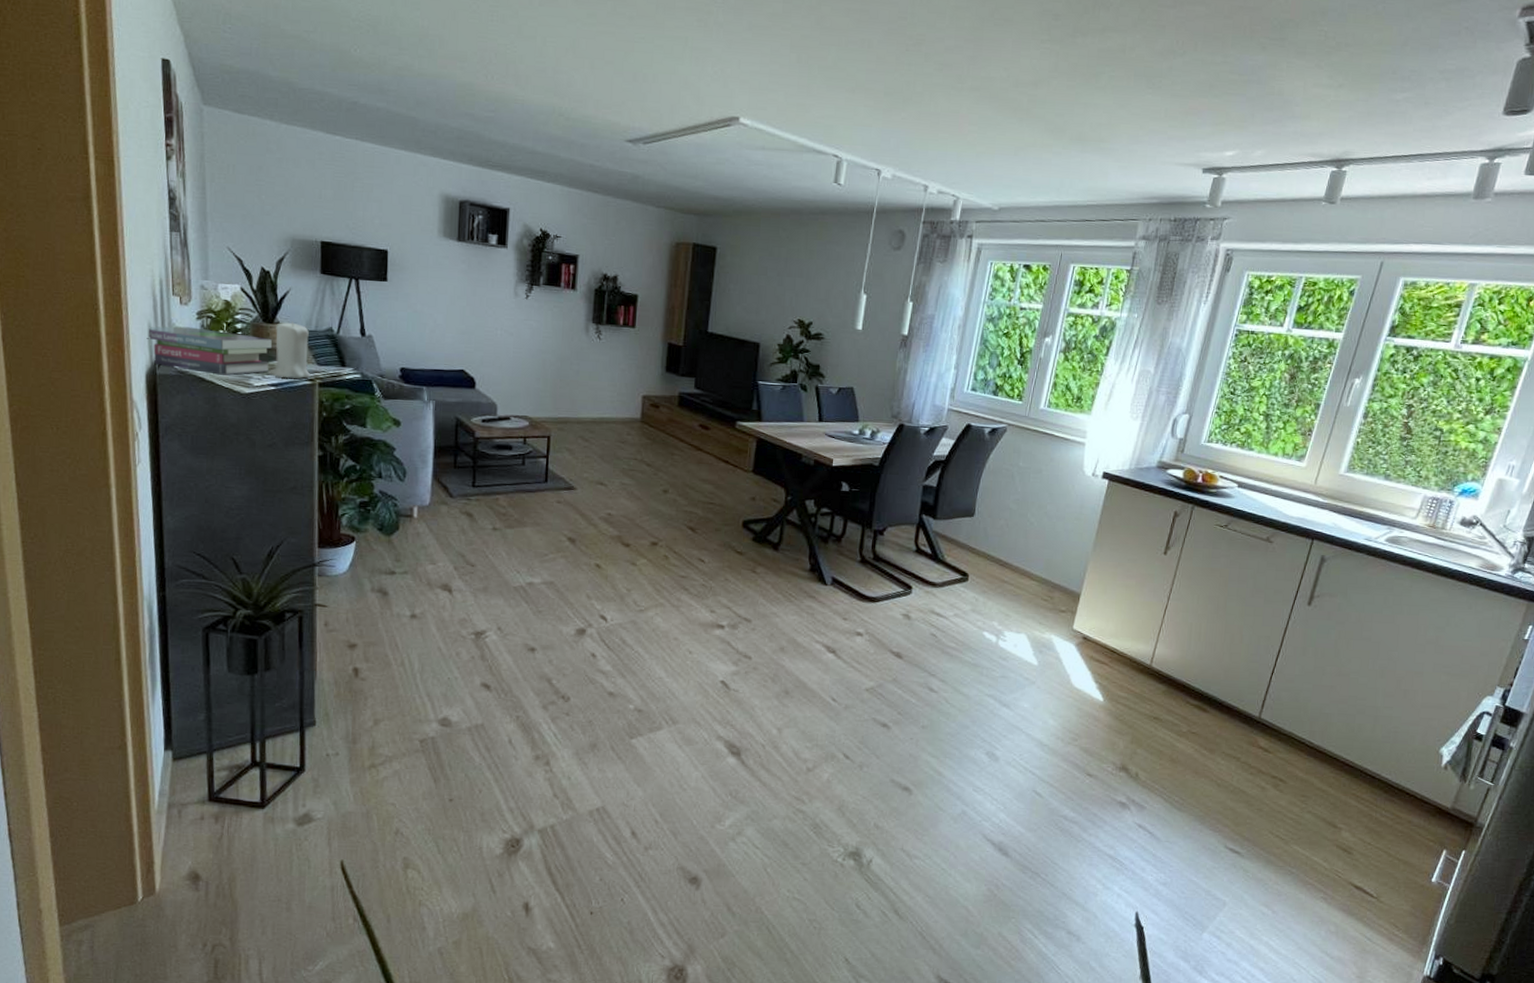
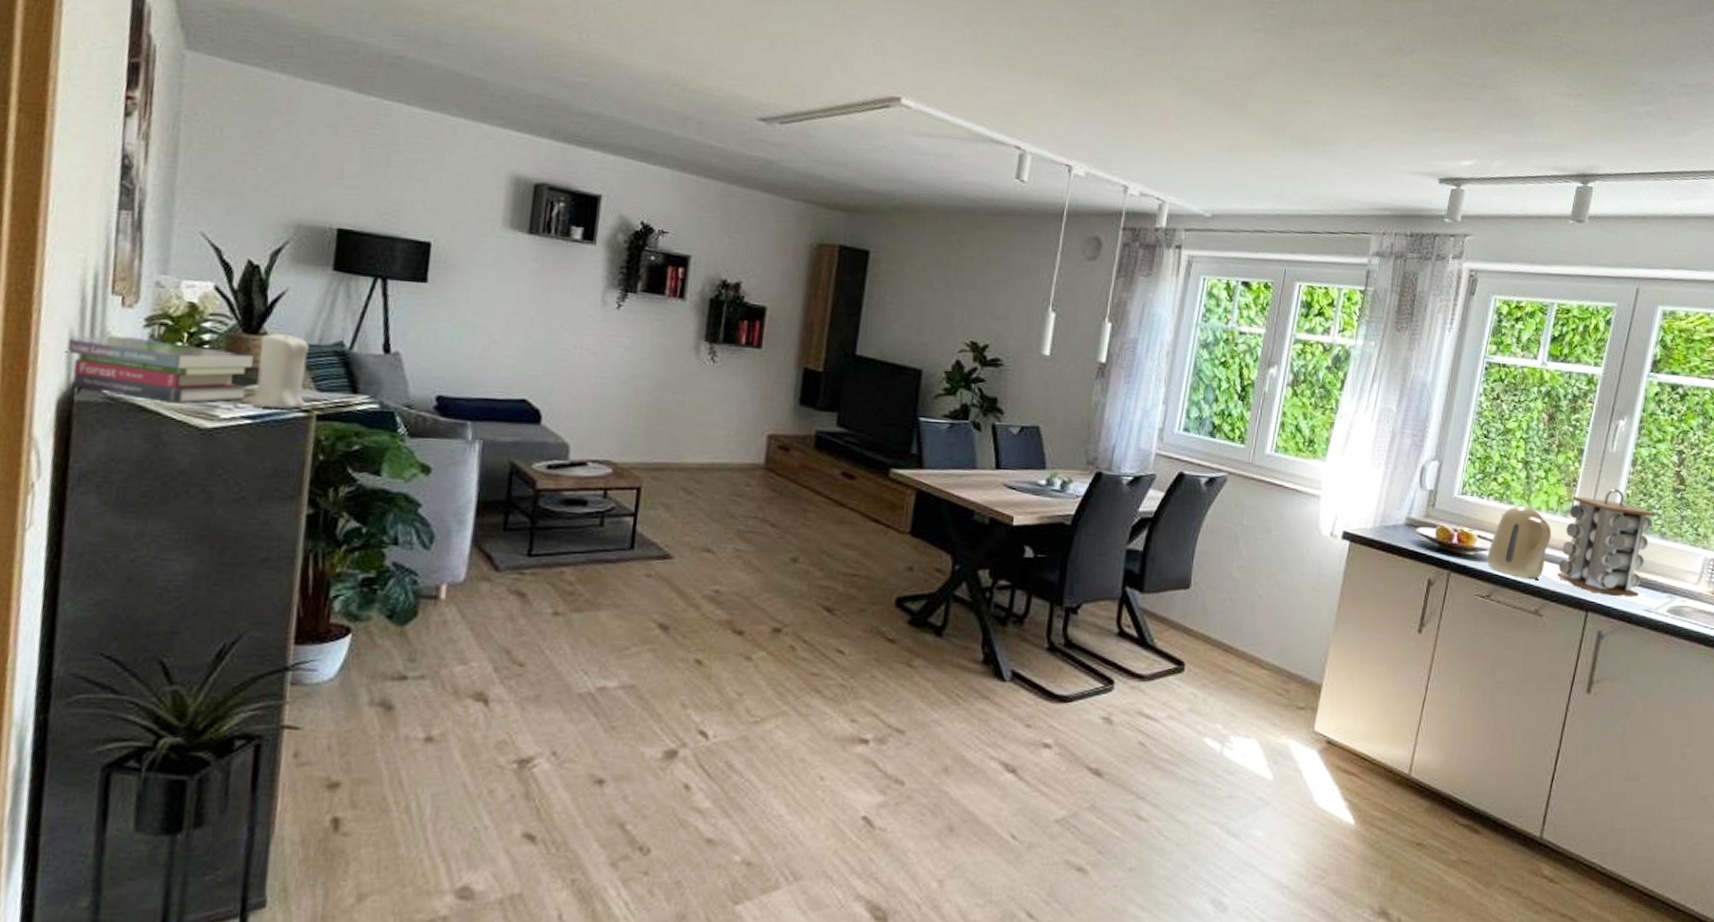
kettle: none [1226,452,1286,513] -> present [1487,506,1552,580]
spice rack: none [1288,437,1383,529] -> present [1557,488,1656,598]

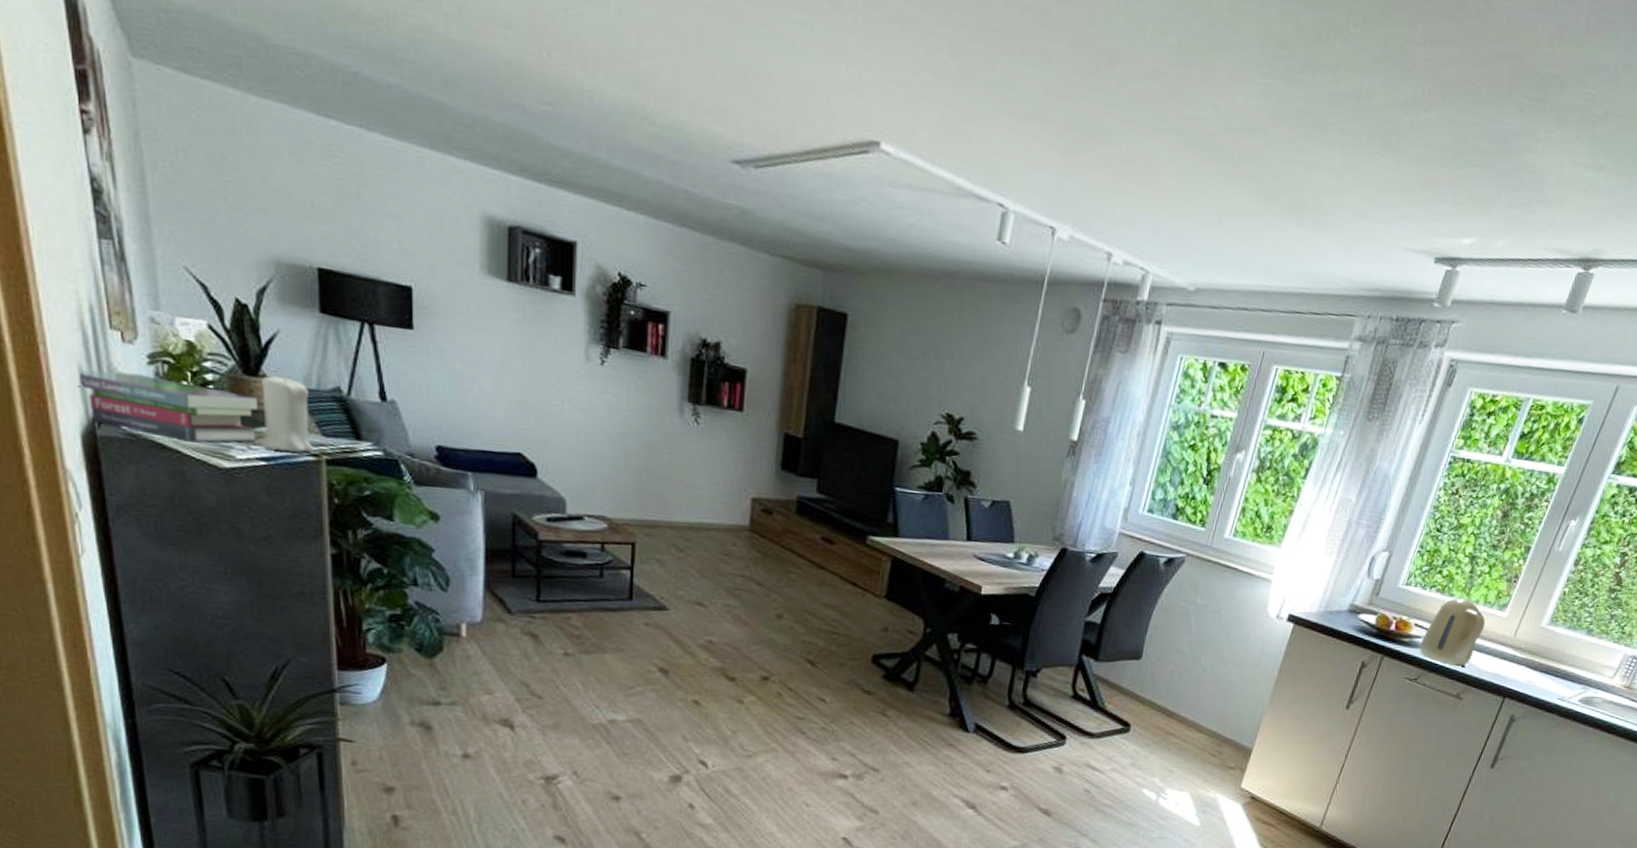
spice rack: present [1557,488,1656,598] -> none [1482,586,1588,688]

